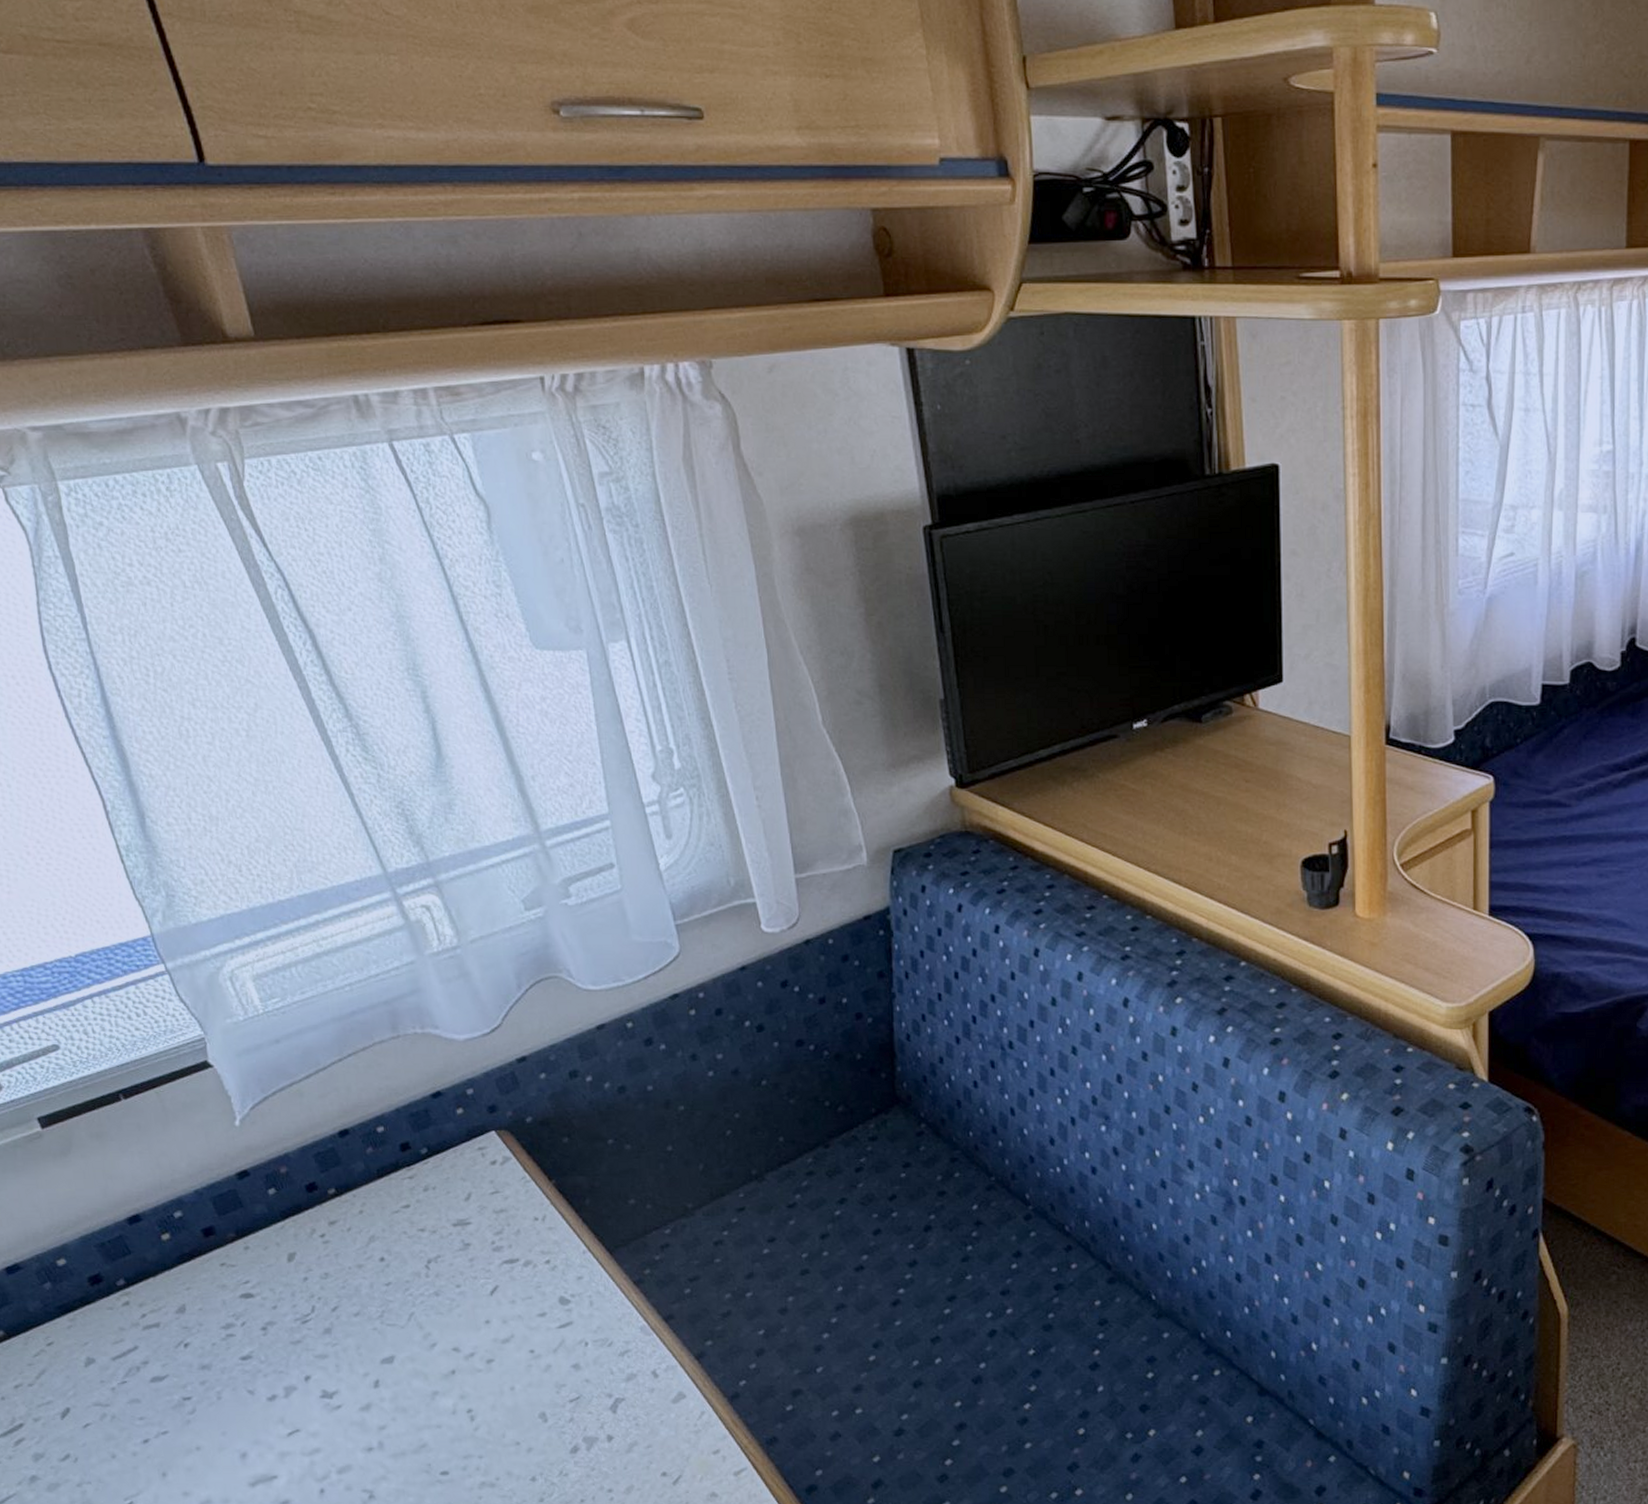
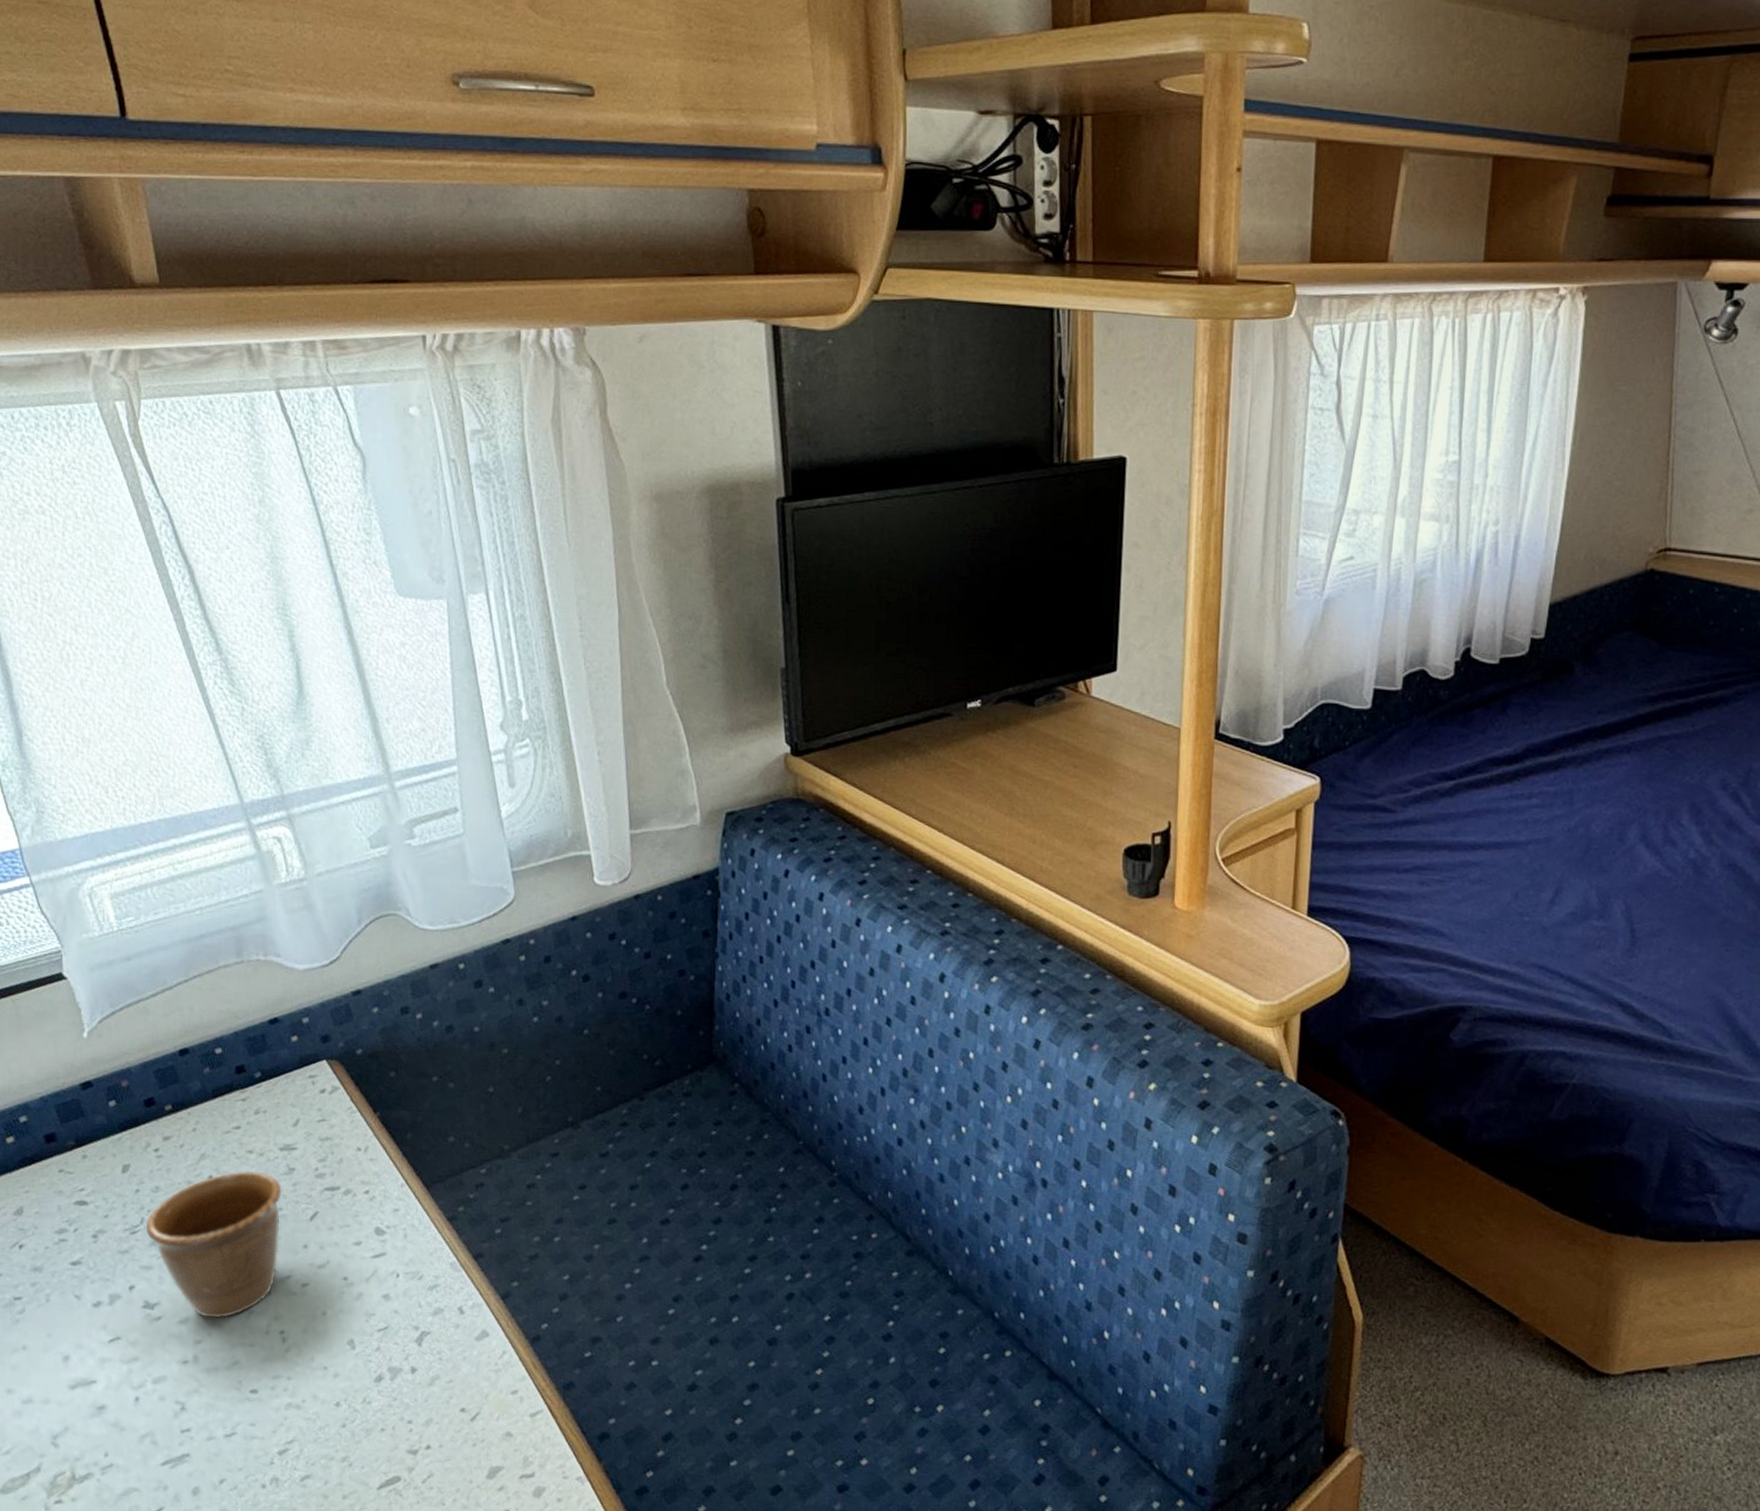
mug: none [316,1249,461,1402] -> present [145,1171,282,1319]

